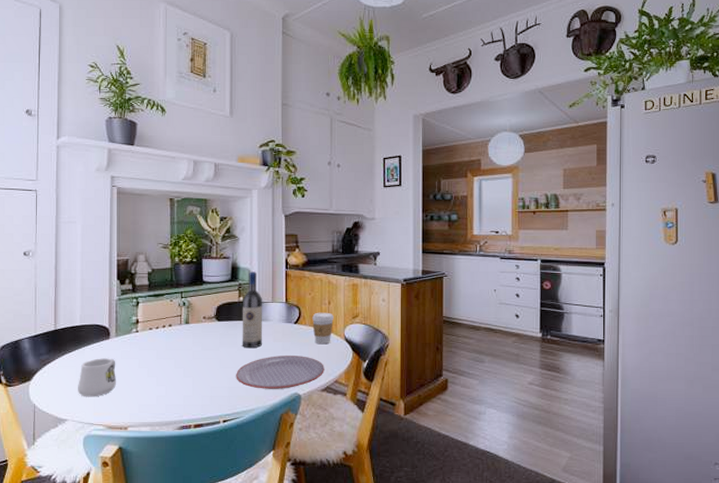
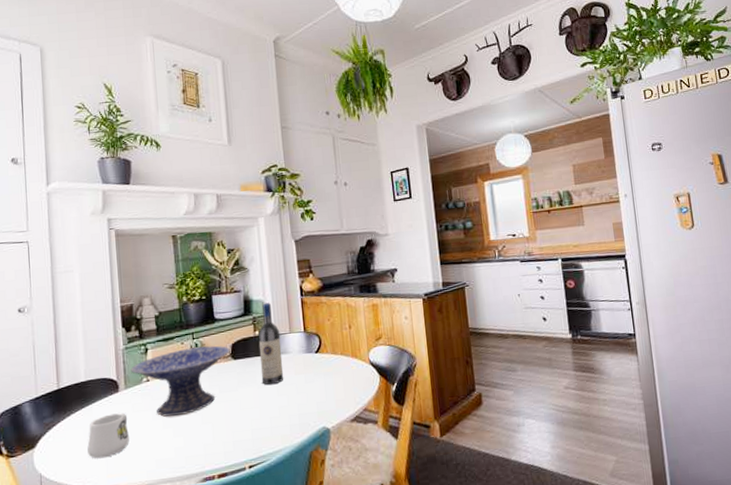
decorative bowl: none [122,306,215,366] -> present [130,345,230,417]
plate: present [236,356,324,389] -> none [258,386,352,427]
coffee cup: present [312,312,334,345] -> none [333,337,357,372]

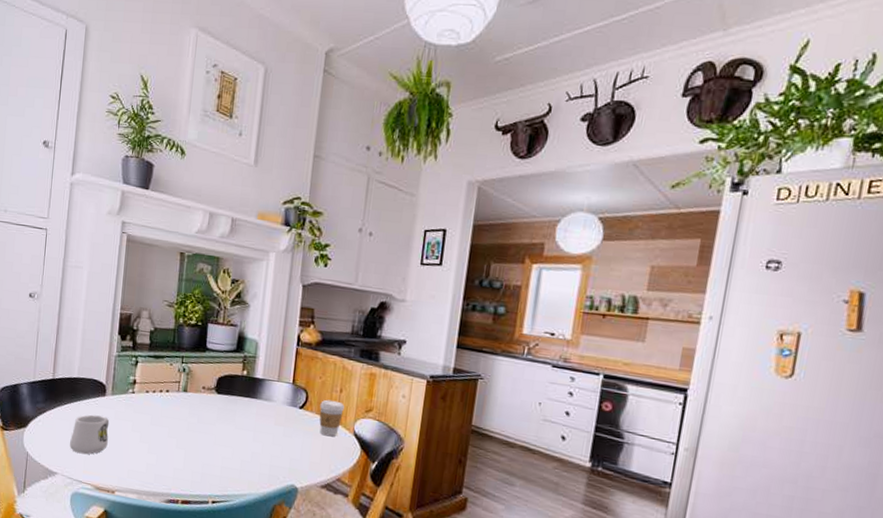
decorative bowl: present [130,345,230,417] -> none [119,370,216,435]
wine bottle: present [258,302,284,385] -> none [240,344,269,429]
coffee cup: none [333,337,357,372] -> present [319,399,344,437]

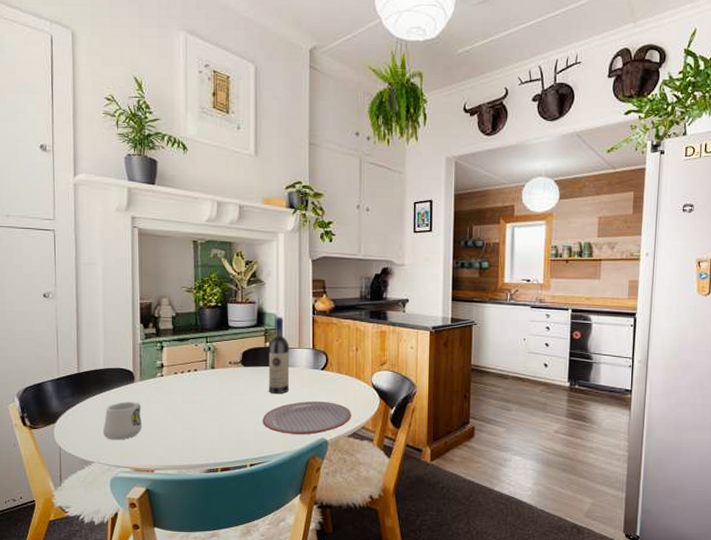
plate: none [230,440,327,479] -> present [263,401,351,435]
wine bottle: none [240,344,269,429] -> present [268,317,290,394]
coffee cup: present [319,399,344,437] -> none [339,359,361,391]

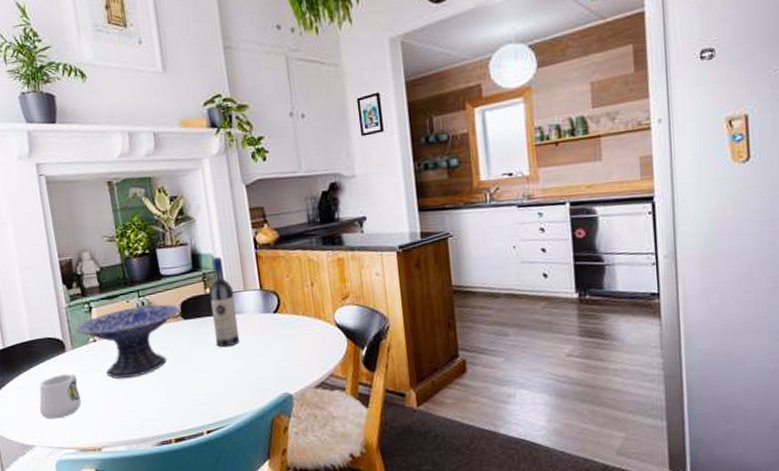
decorative bowl: none [146,350,241,411] -> present [76,304,180,379]
plate: present [263,401,351,435] -> none [214,349,316,392]

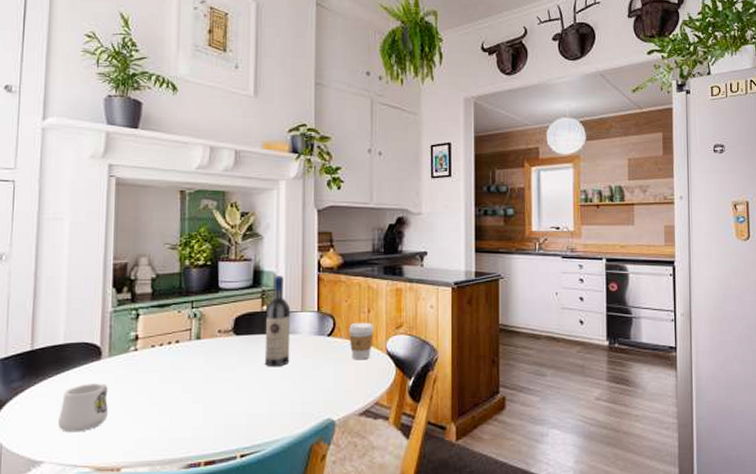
decorative bowl: present [76,304,180,379] -> none [117,317,233,392]
coffee cup: none [294,295,320,335] -> present [349,322,374,360]

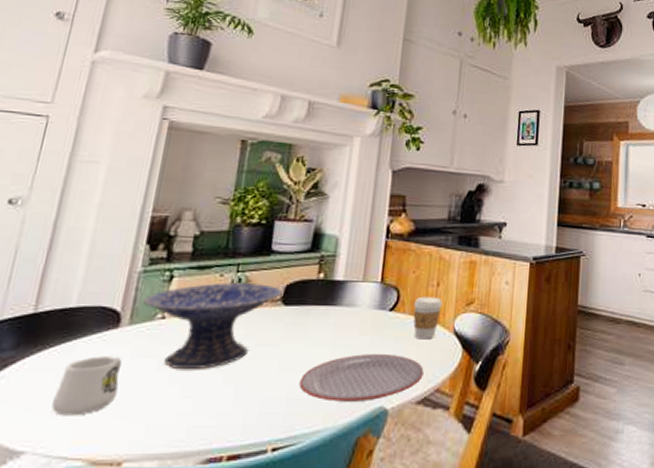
decorative bowl: none [117,317,233,392] -> present [143,283,282,369]
plate: none [257,374,363,415] -> present [299,354,424,402]
wine bottle: present [264,276,291,367] -> none [313,240,351,344]

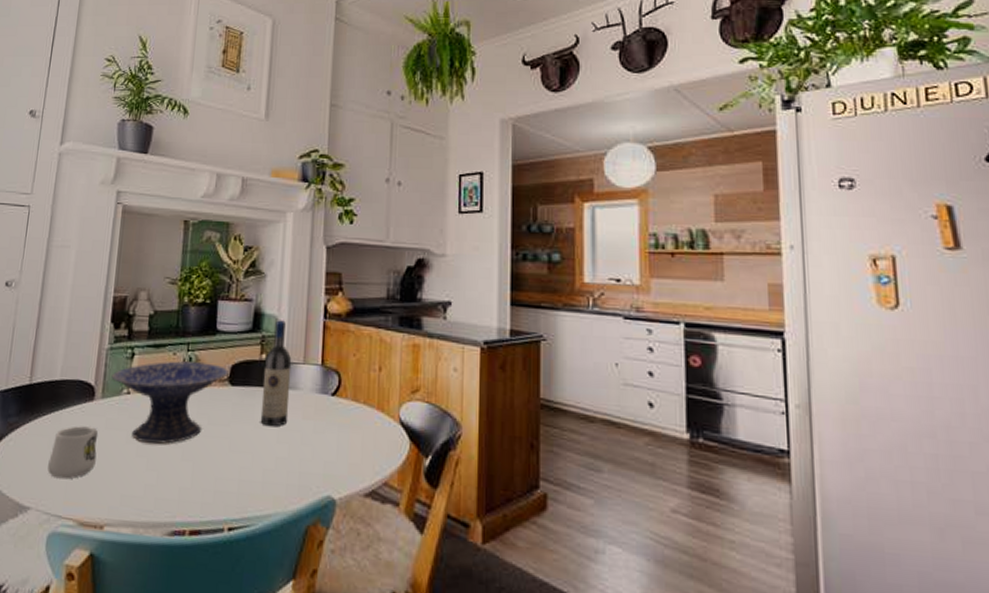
plate: present [299,354,424,402] -> none [249,439,370,489]
wine bottle: none [313,240,351,344] -> present [260,320,292,427]
coffee cup: present [413,296,442,340] -> none [356,381,385,428]

